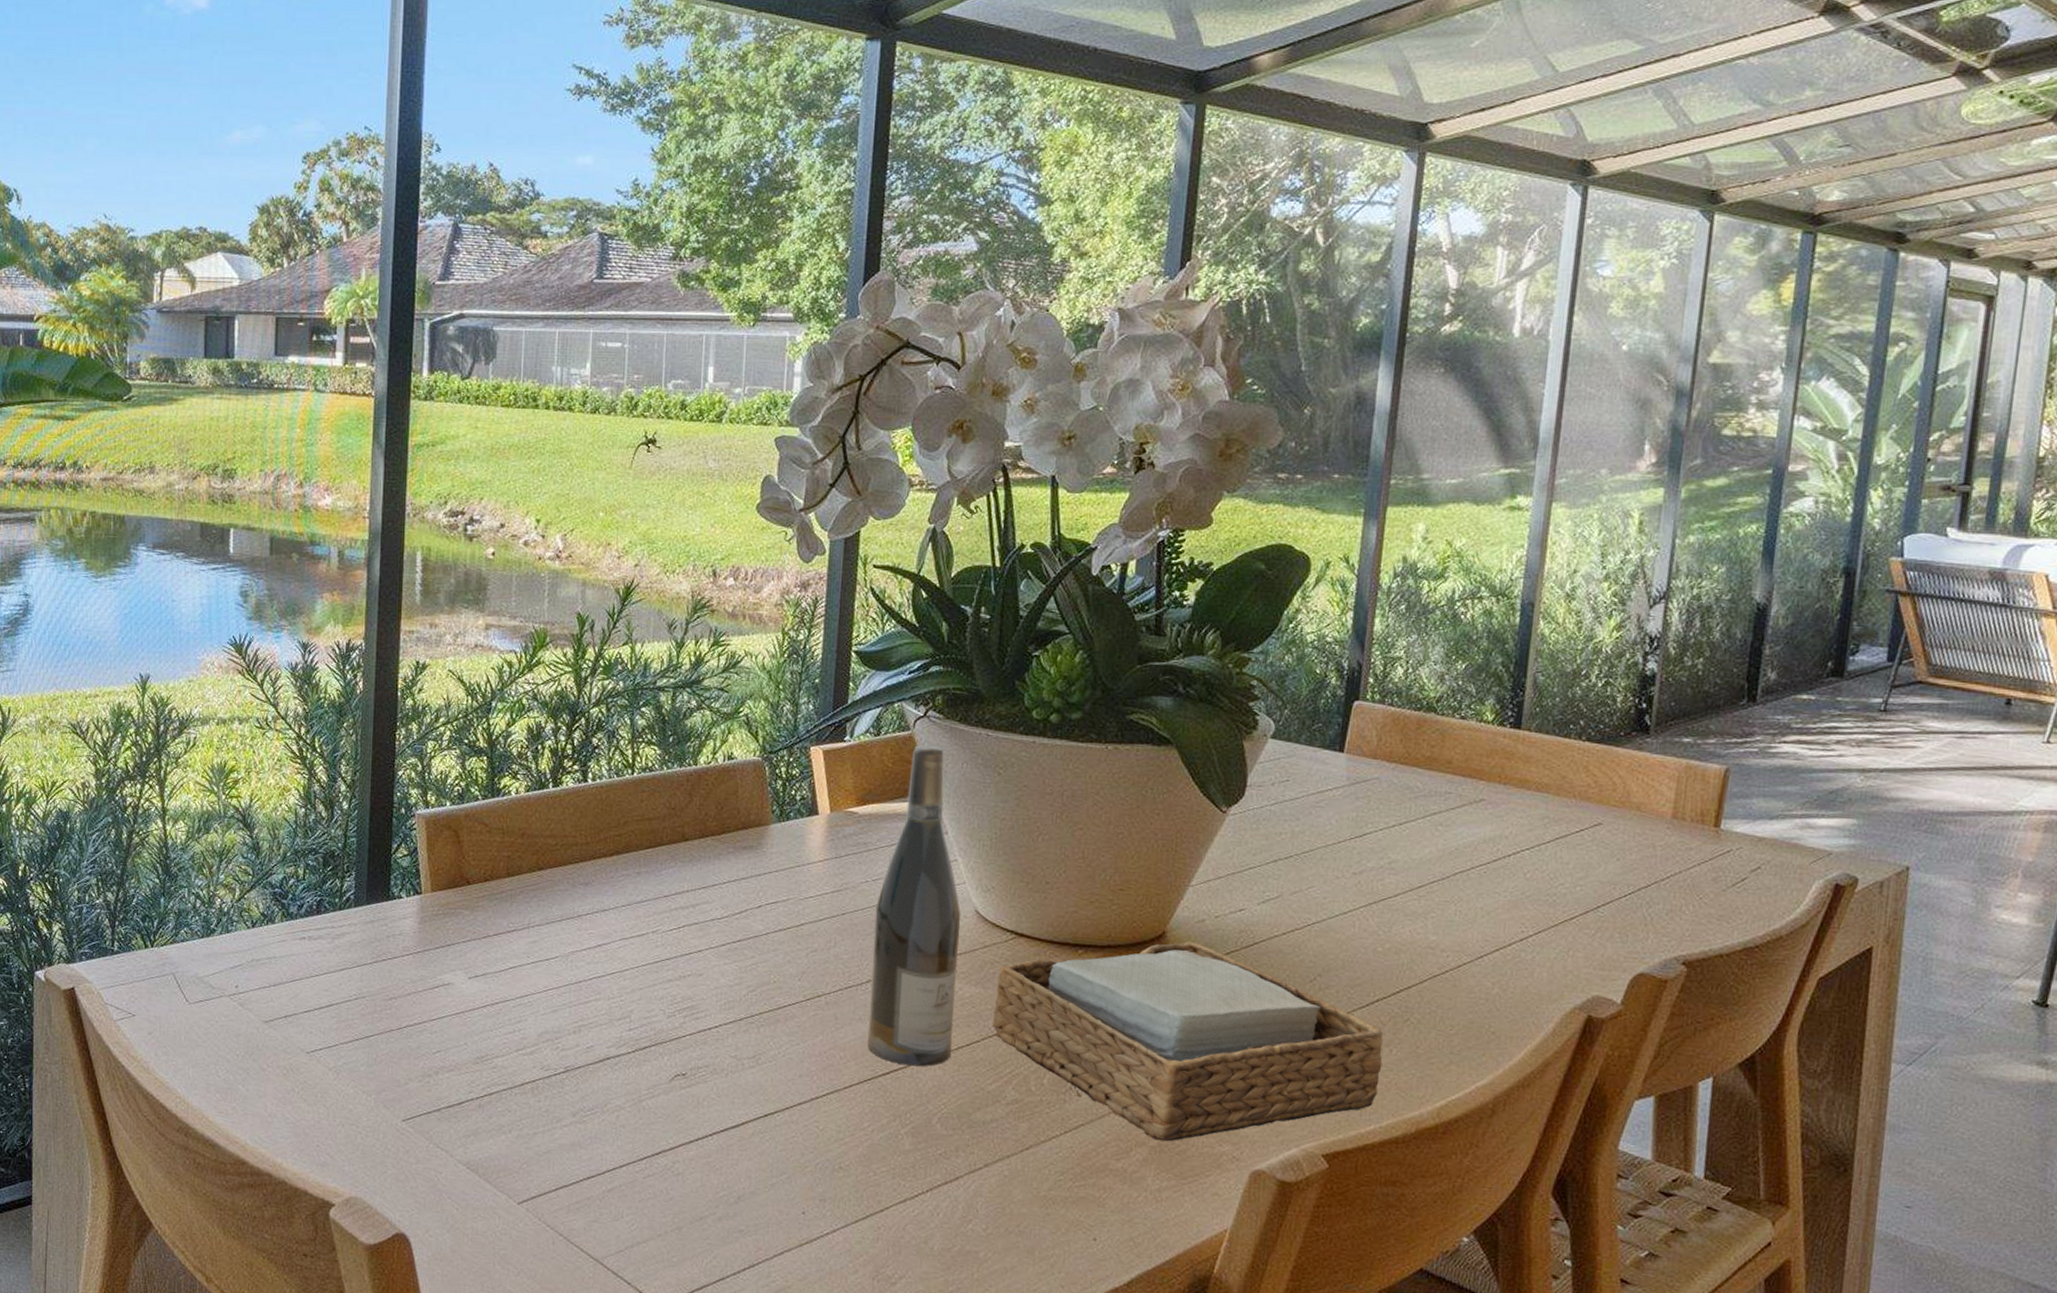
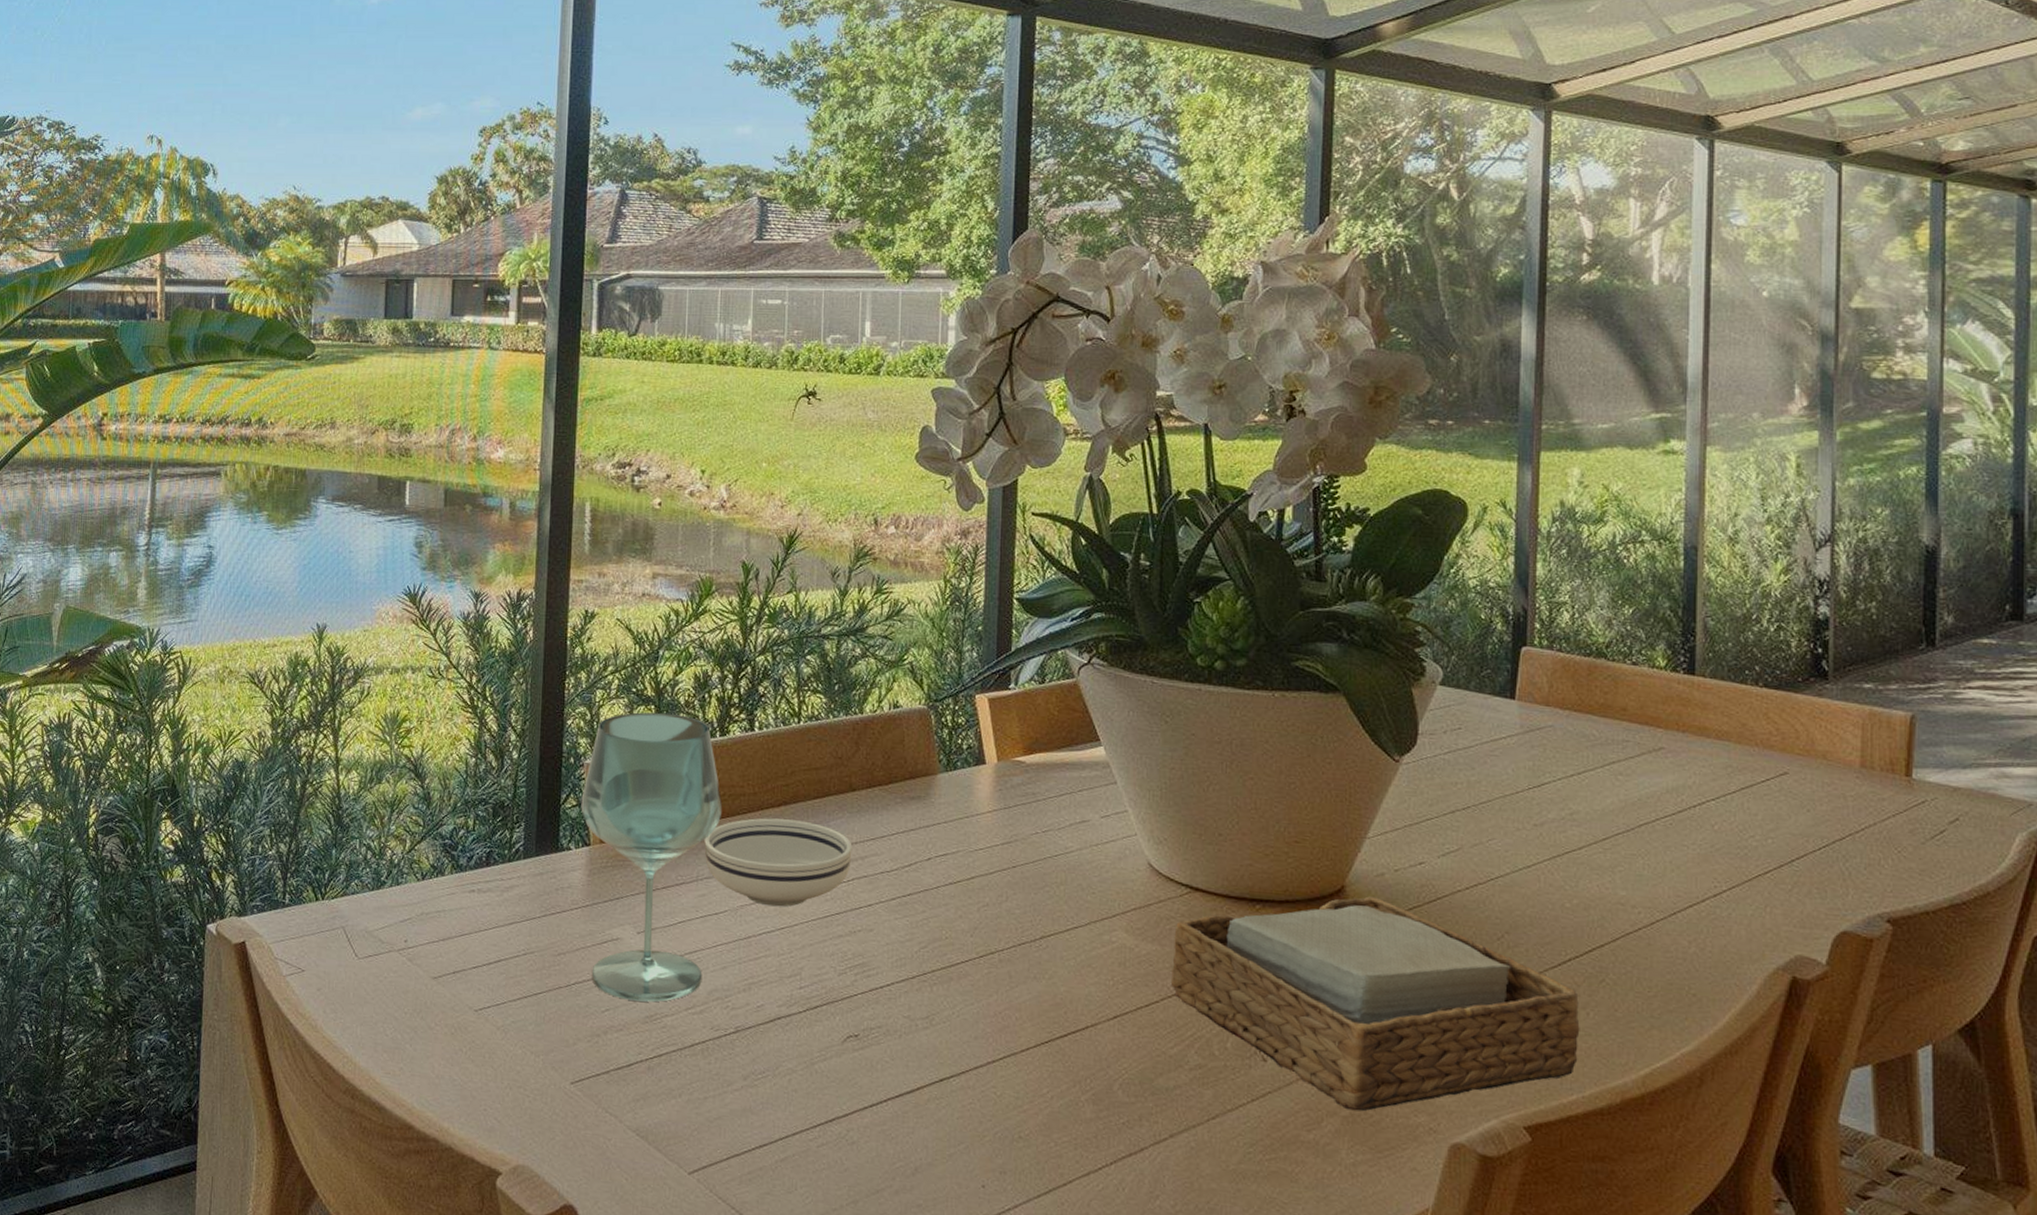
wine glass: none [412,763,555,1044] -> present [581,712,723,1003]
bowl: none [536,867,684,953] -> present [704,818,852,907]
wine bottle: present [867,744,961,1067] -> none [1043,692,1134,1028]

